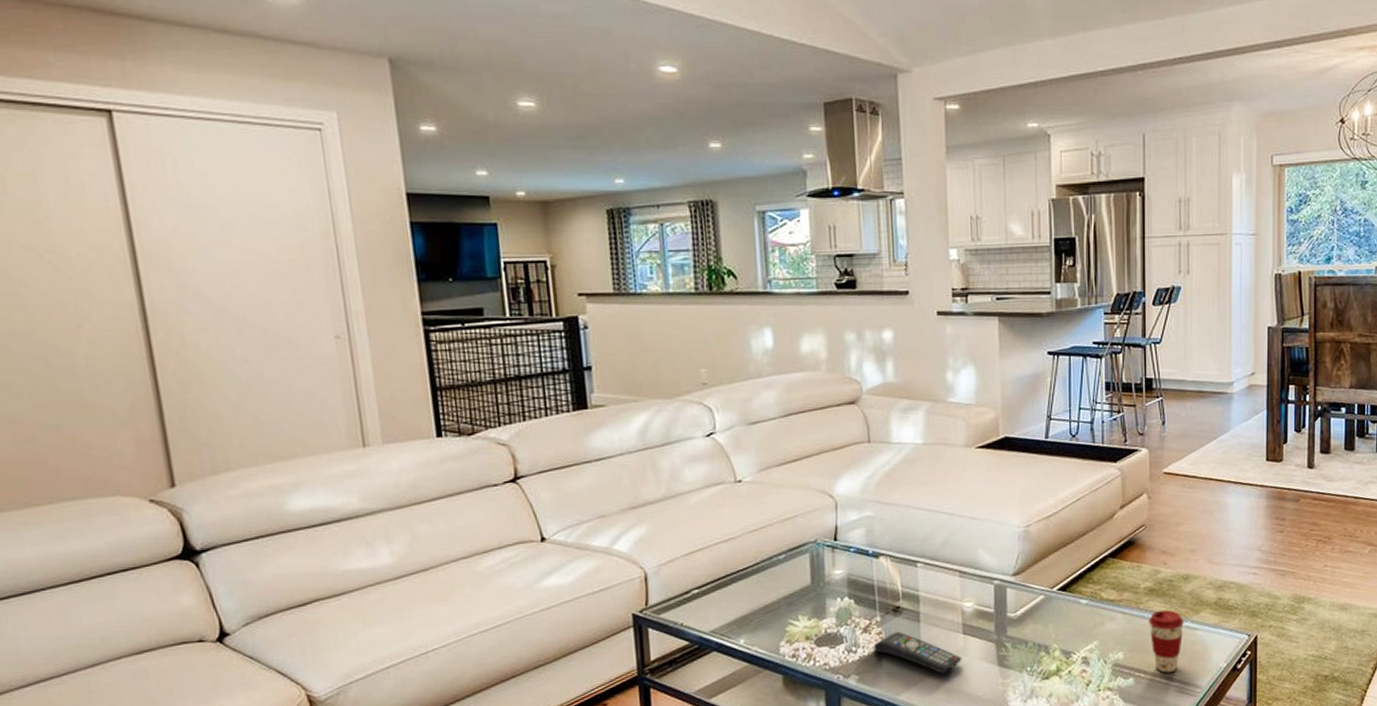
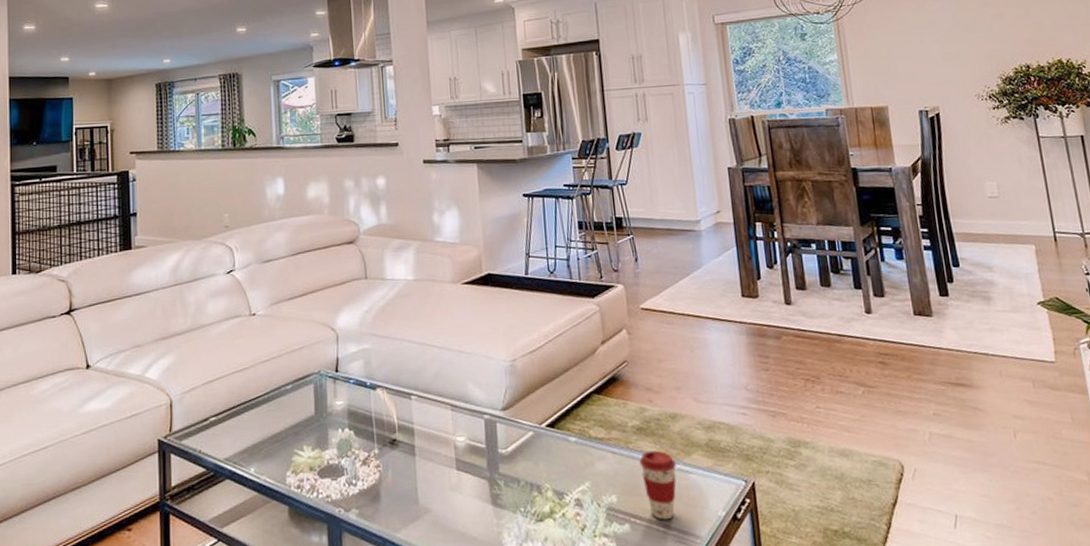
remote control: present [873,632,962,674] -> none [372,465,457,512]

